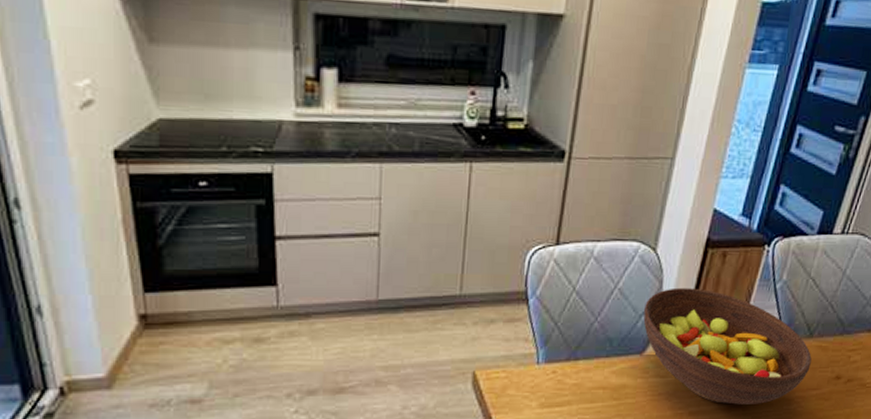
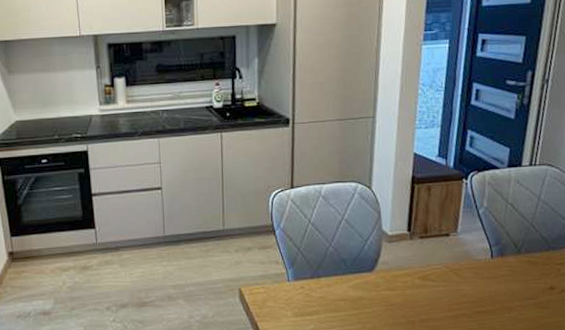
fruit bowl: present [643,287,812,405] -> none [368,216,524,313]

